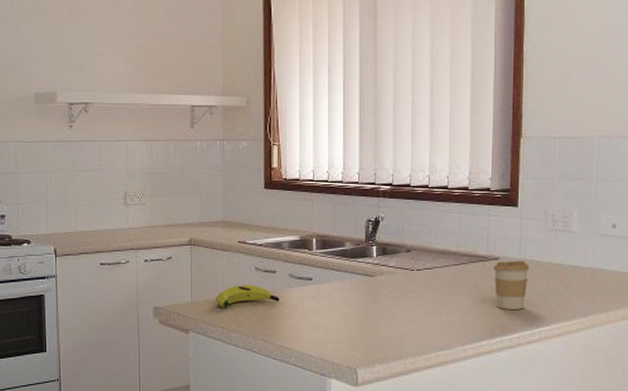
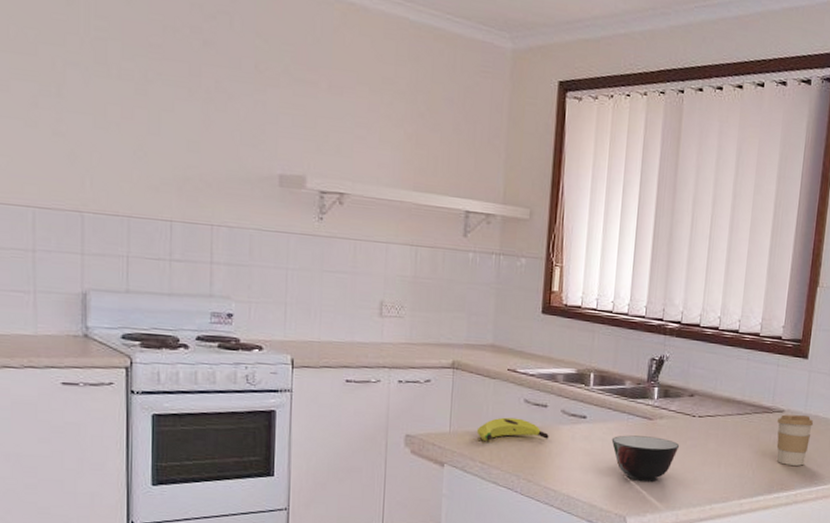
soup bowl: none [337,292,401,335] -> present [611,435,680,482]

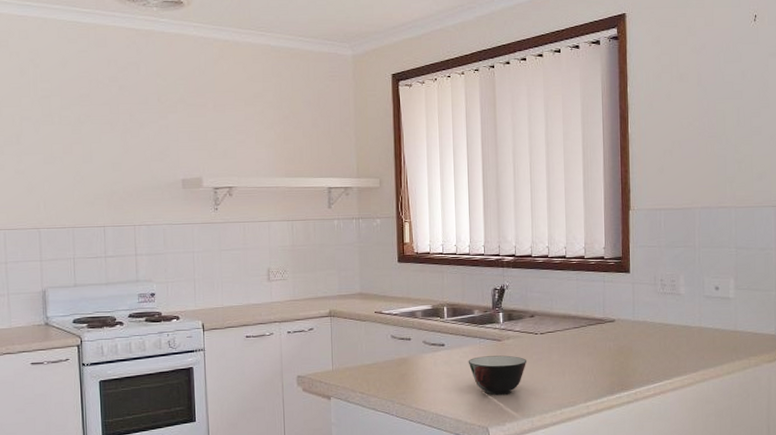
banana: present [476,417,549,441] -> none [354,352,415,374]
coffee cup: present [776,414,814,466] -> none [609,322,643,368]

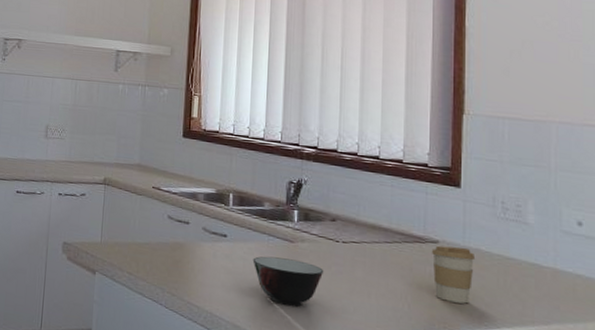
coffee cup: none [609,322,643,368] -> present [431,245,476,304]

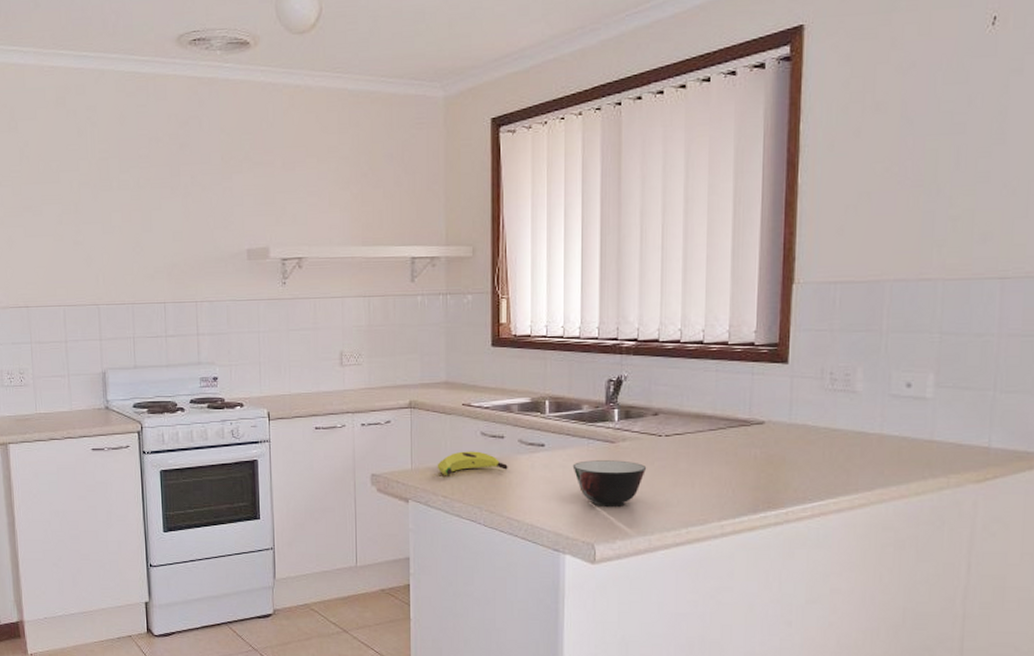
banana: none [124,231,191,255] -> present [437,451,508,475]
coffee cup: present [431,245,476,304] -> none [756,426,802,481]

